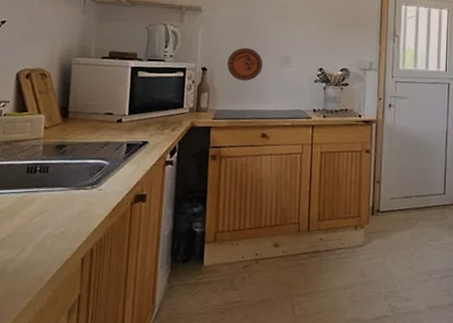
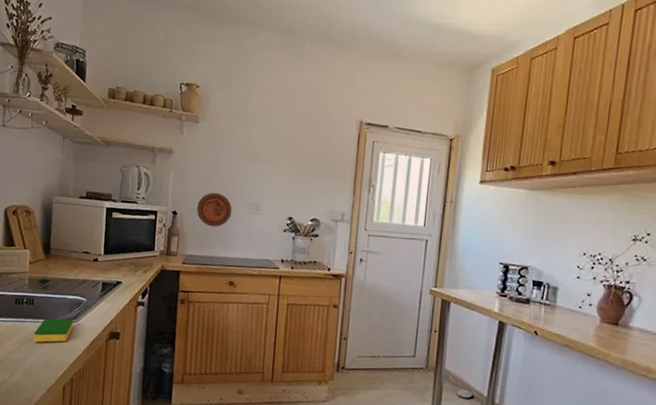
dish sponge: none [47,184,94,213] -> present [33,318,73,343]

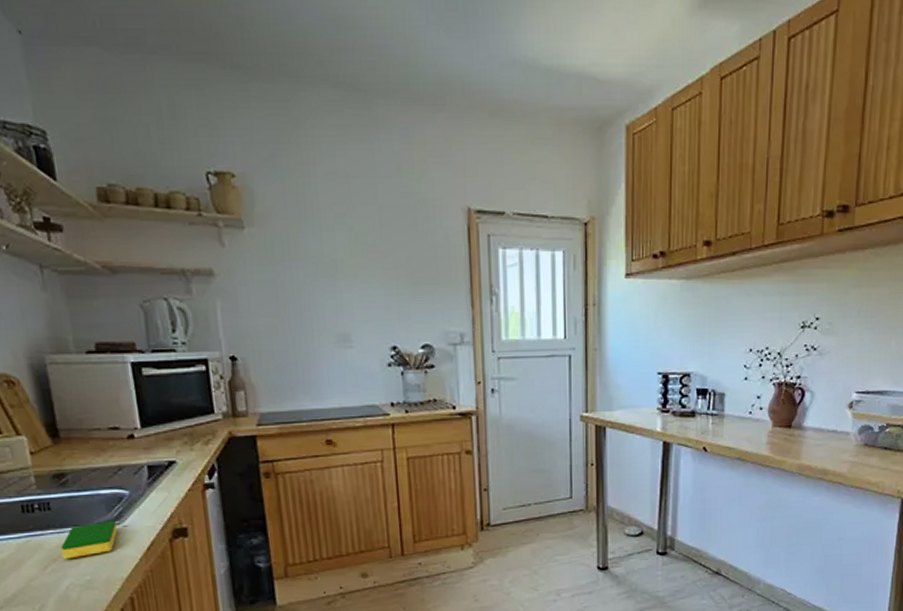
decorative plate: present [197,192,232,227] -> none [263,324,314,371]

